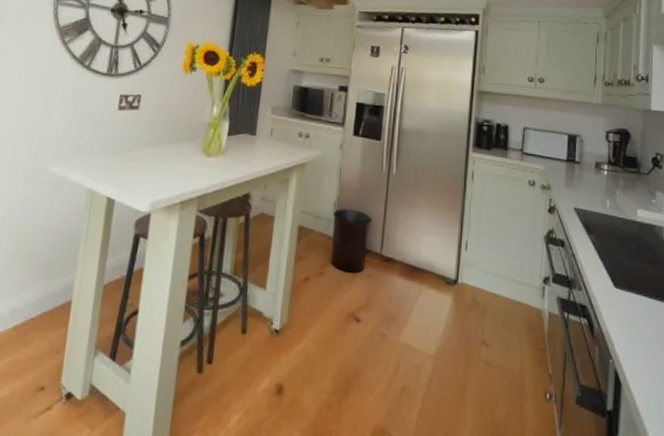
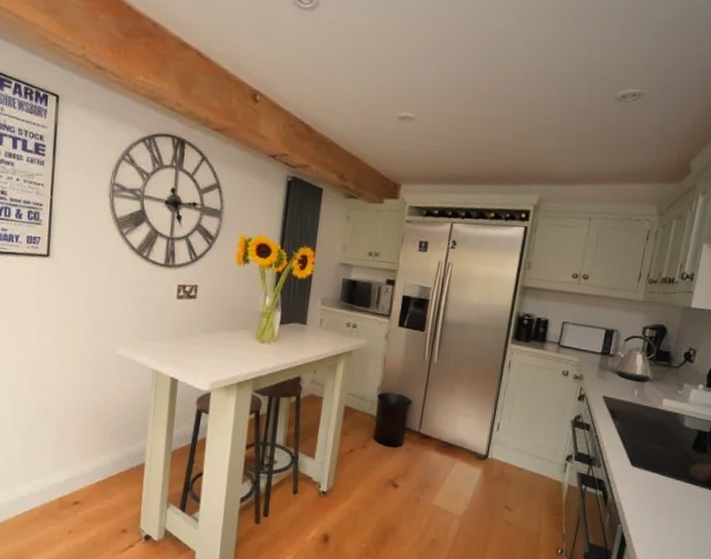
kettle: none [582,140,625,192] -> present [616,335,657,383]

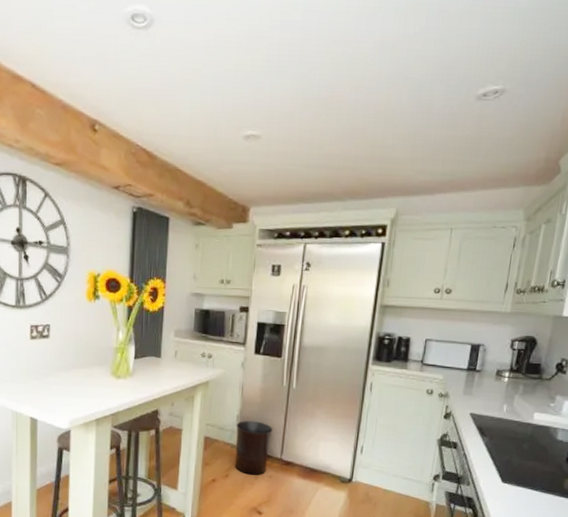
kettle: present [616,335,657,383] -> none [483,348,526,398]

